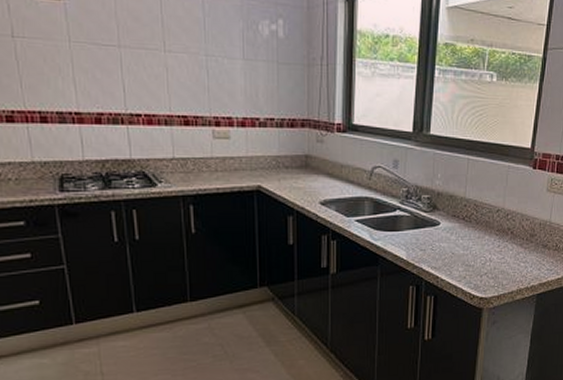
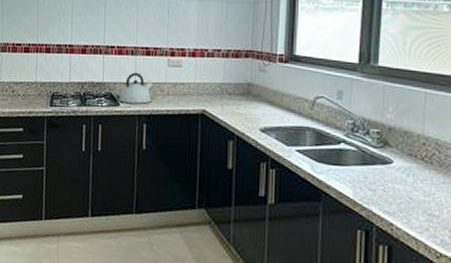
kettle: none [155,146,197,183] -> present [119,72,153,104]

